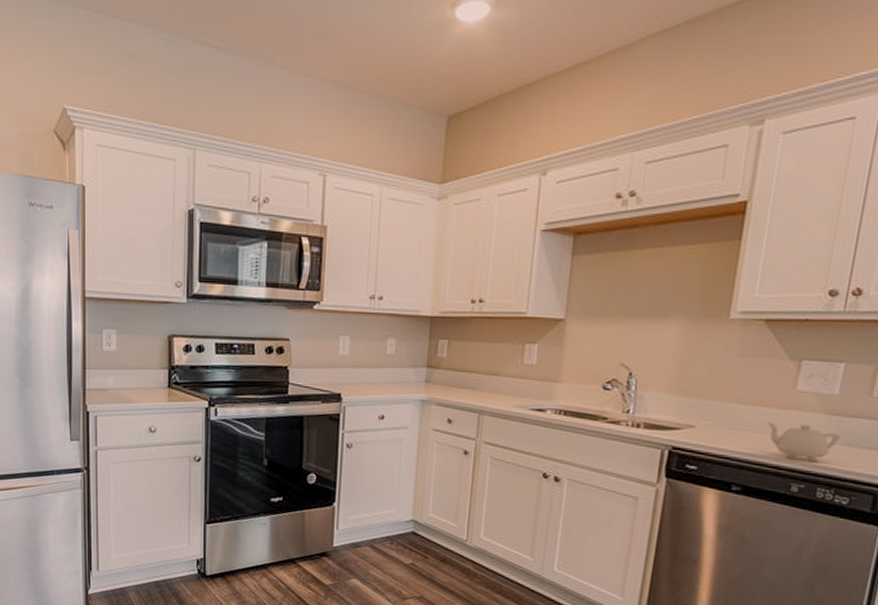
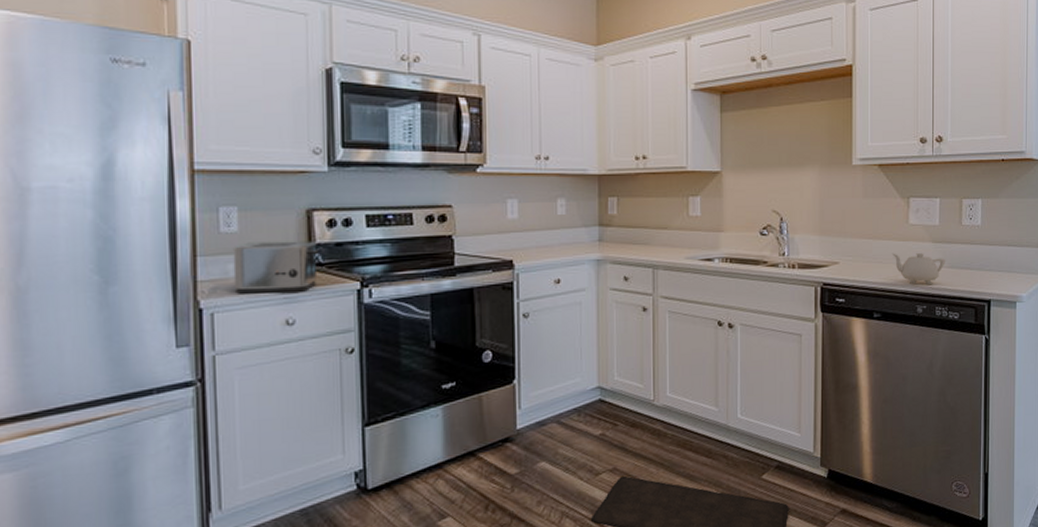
toaster: none [112,360,177,407] -> present [232,240,319,294]

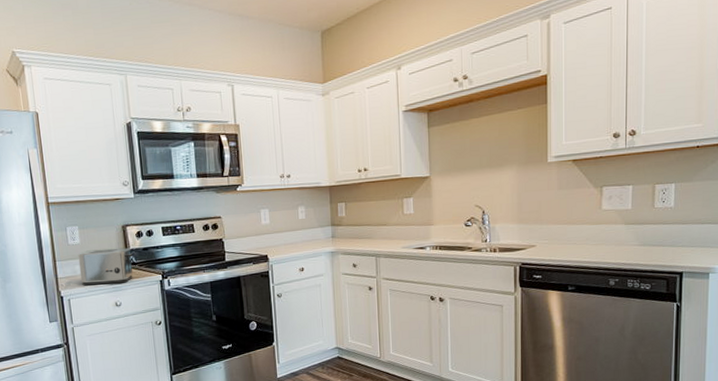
teapot: present [891,252,945,286] -> none [585,233,637,262]

